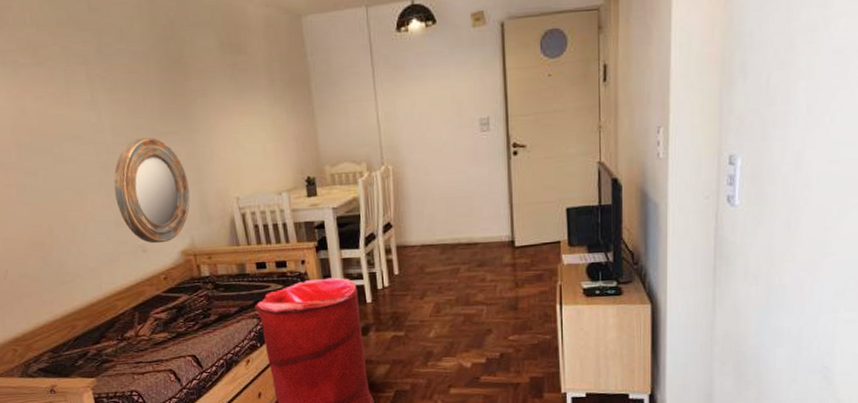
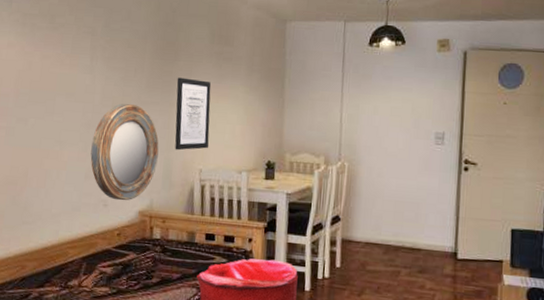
wall art: none [191,98,242,181] -> present [175,77,211,151]

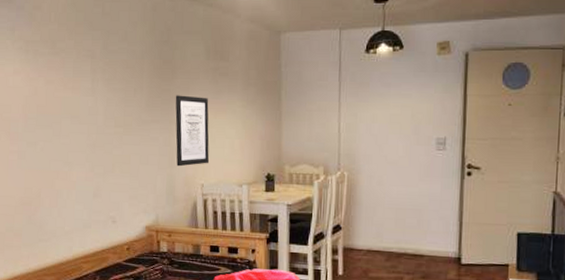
home mirror: present [90,104,159,201] -> none [97,124,161,217]

